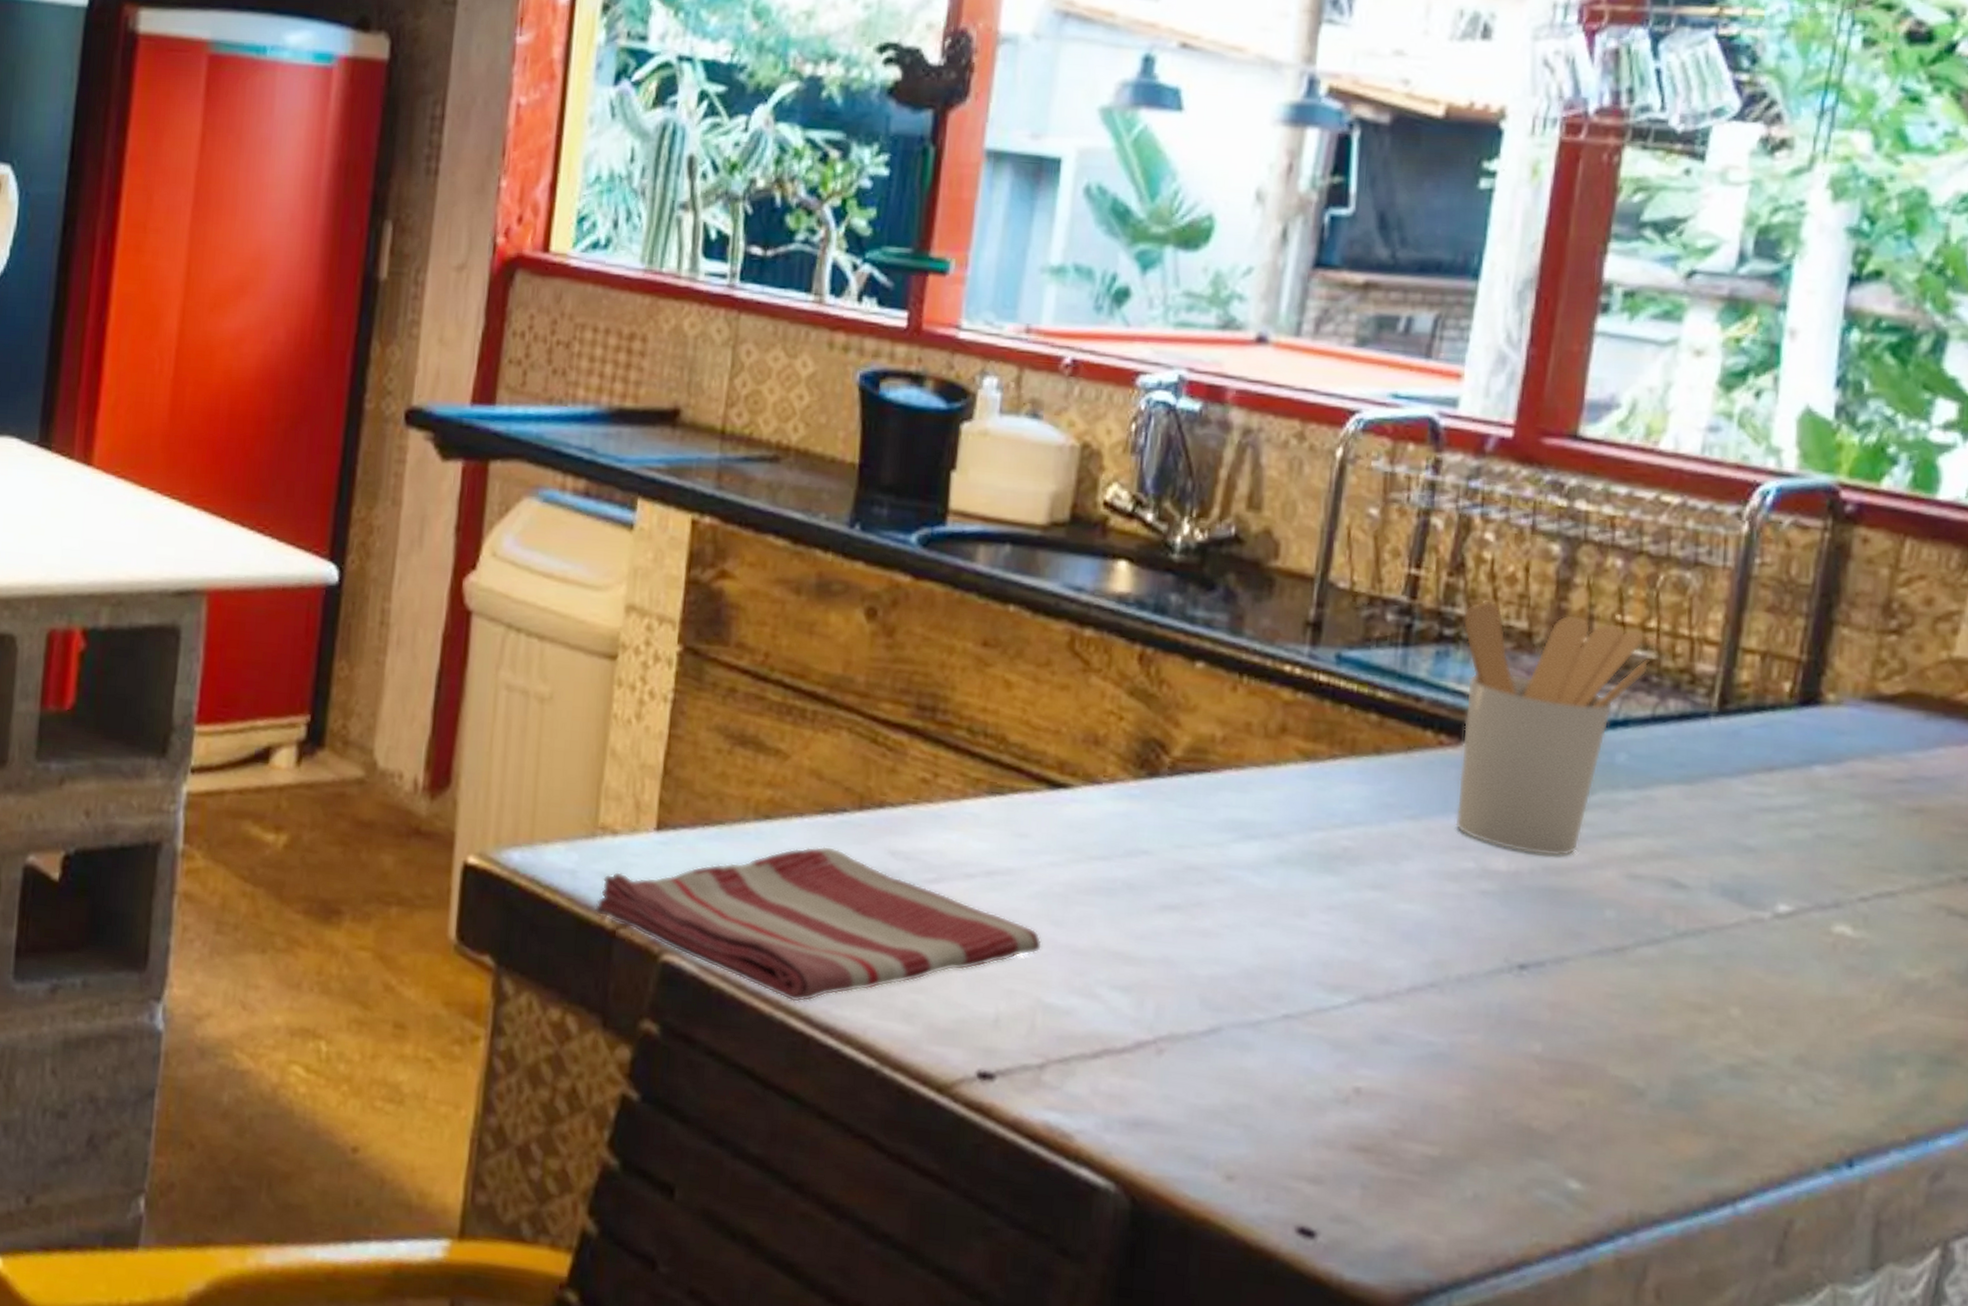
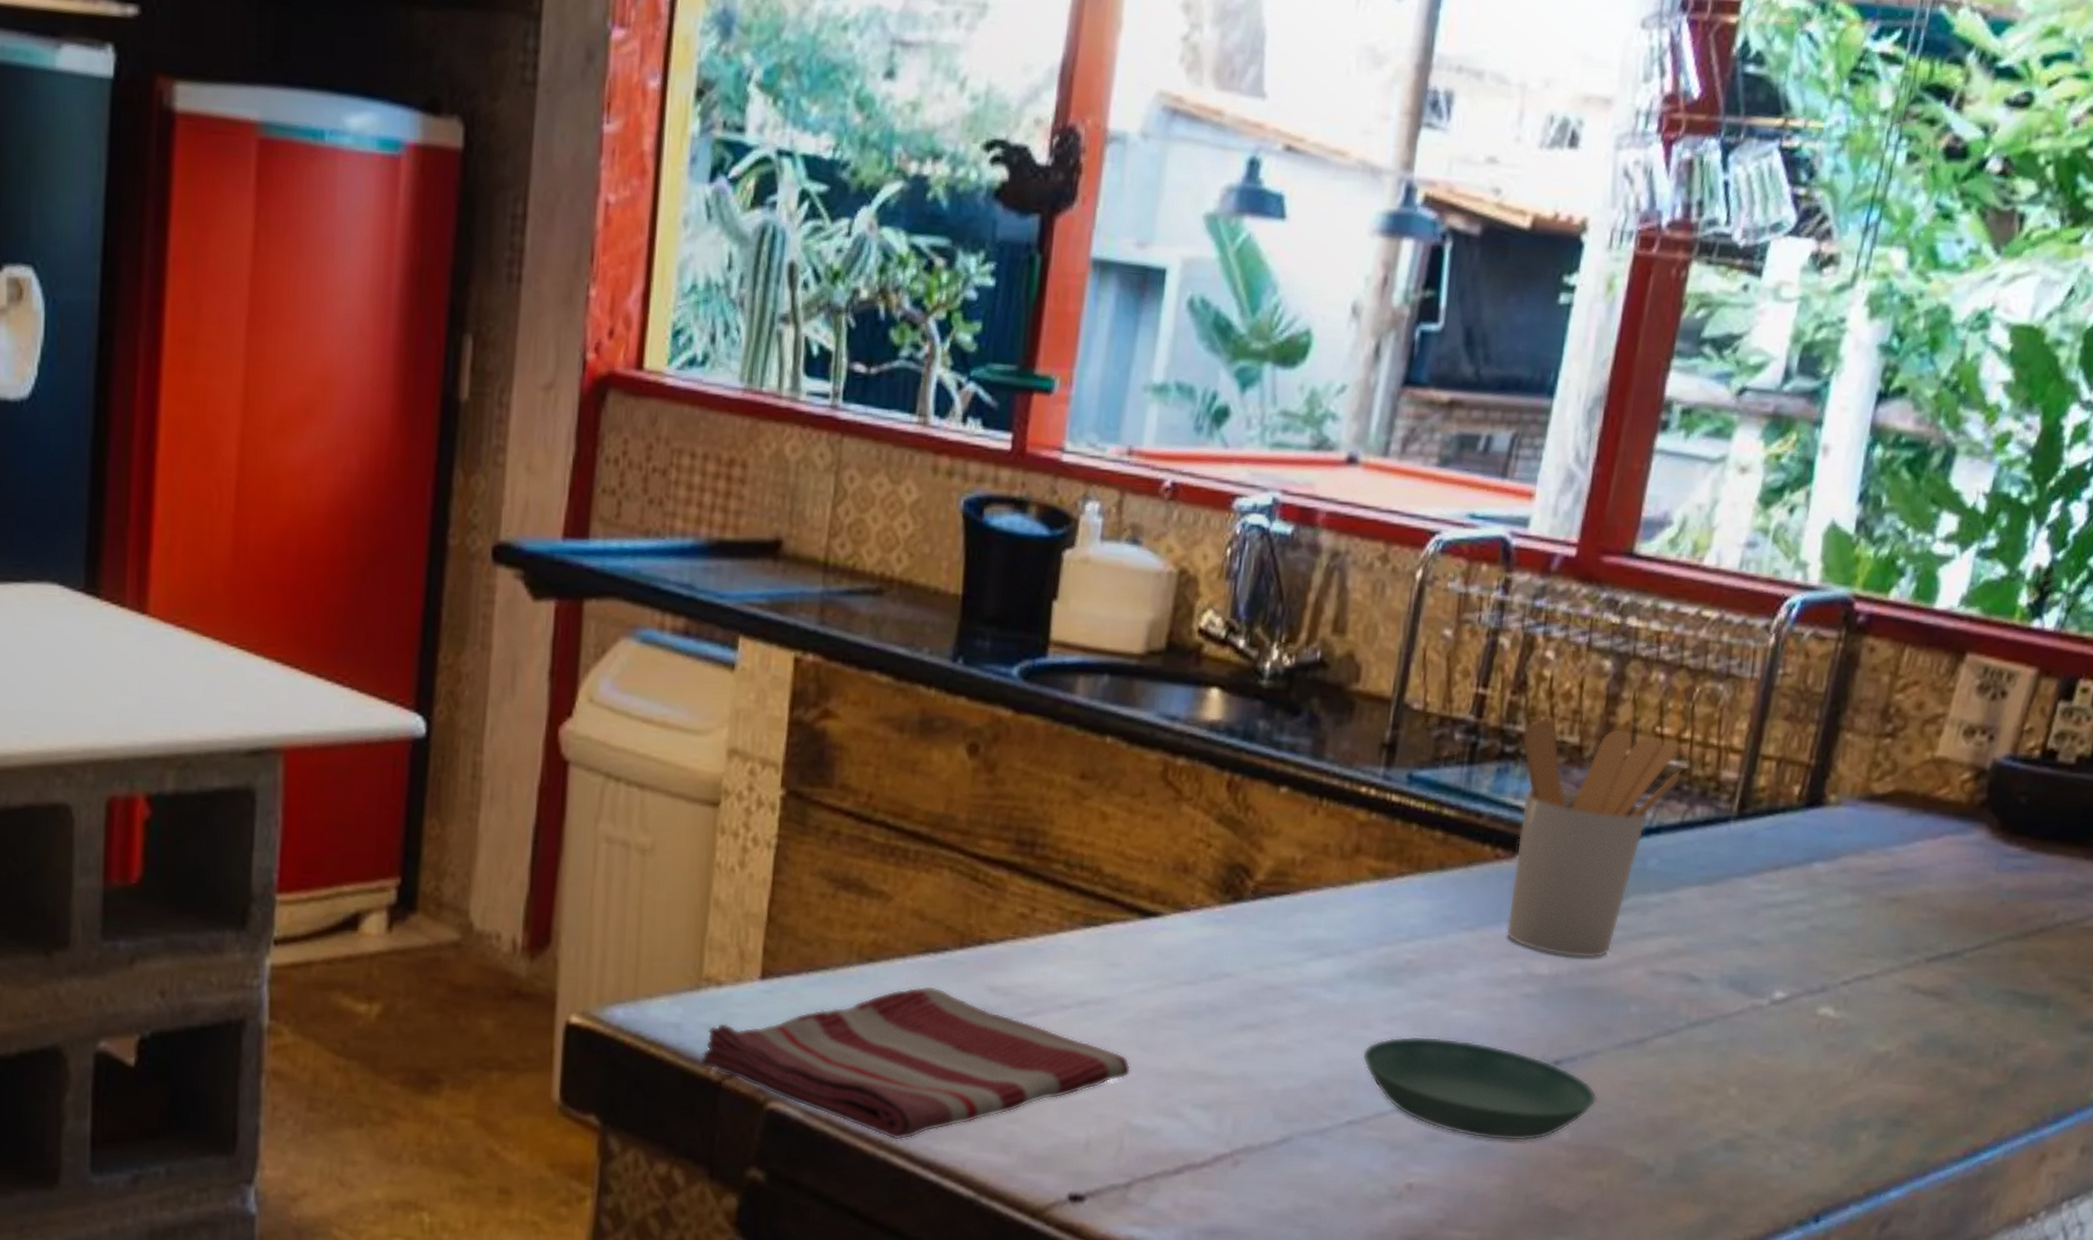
saucer: none [1297,927,1572,1051] -> present [1361,1035,1597,1142]

